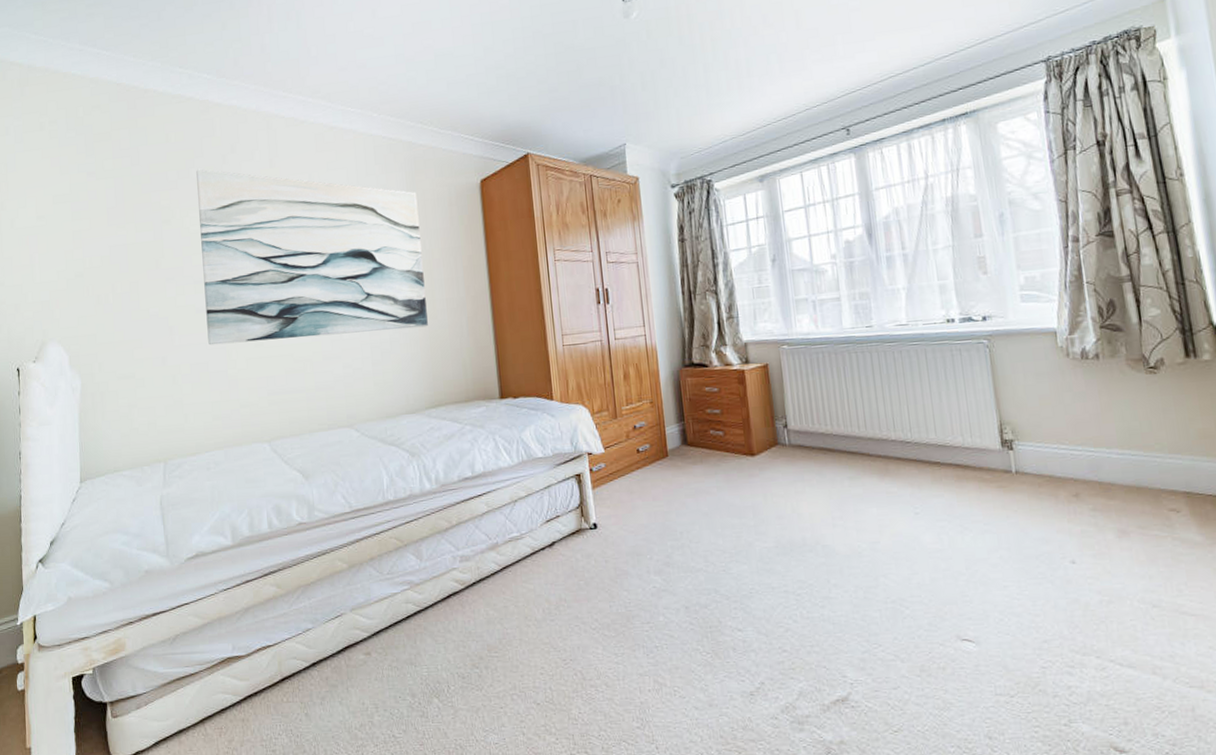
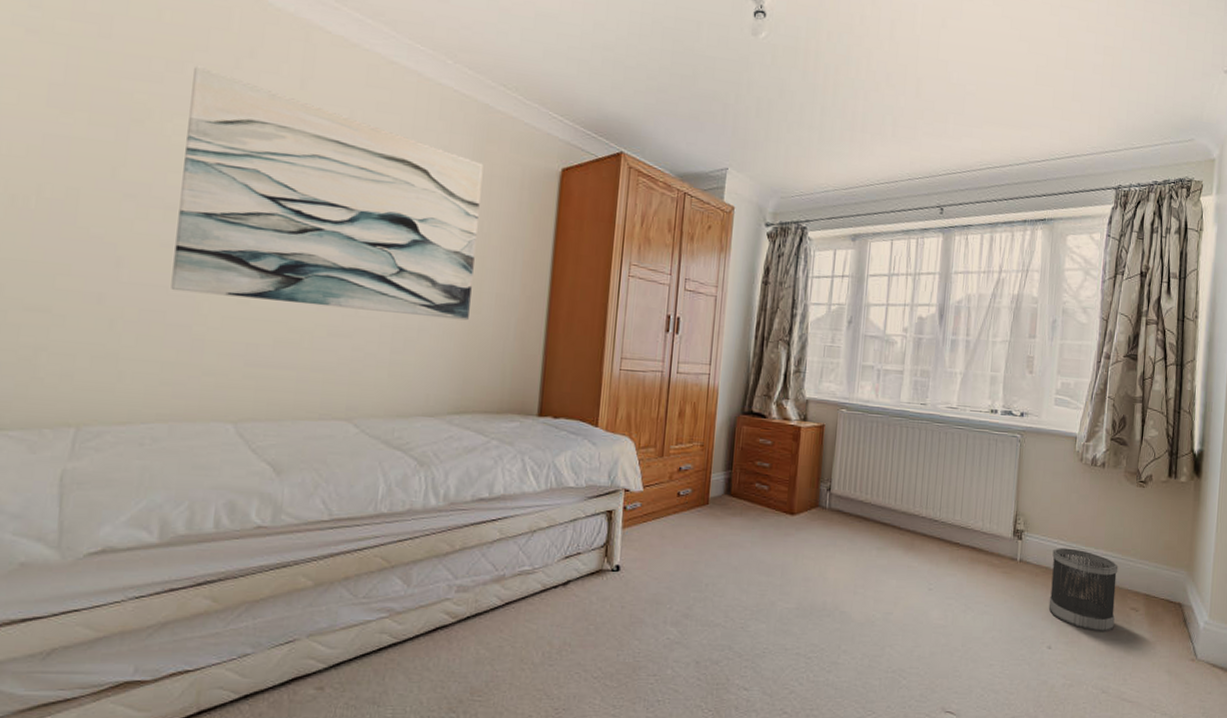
wastebasket: none [1054,451,1152,540] -> present [1048,547,1119,632]

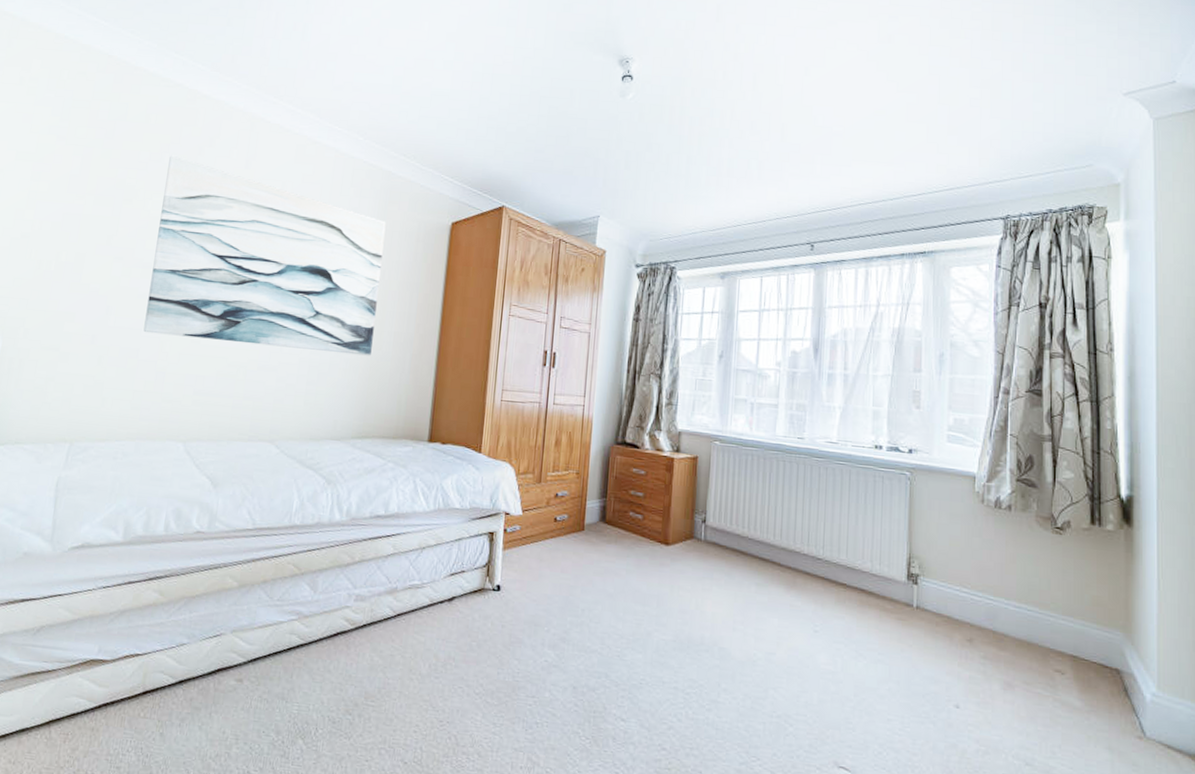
wastebasket: present [1048,547,1119,632] -> none [953,596,1036,695]

